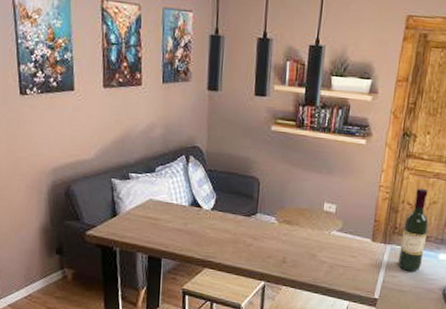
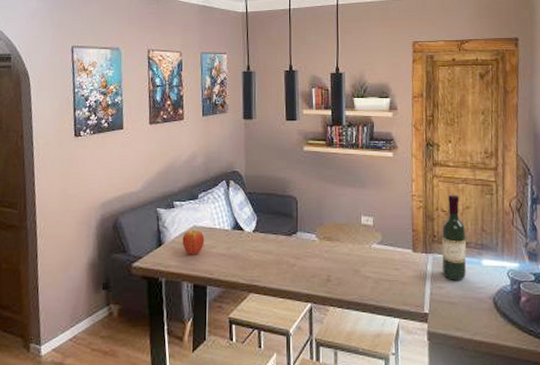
fruit: none [137,202,161,228] -> present [182,229,205,255]

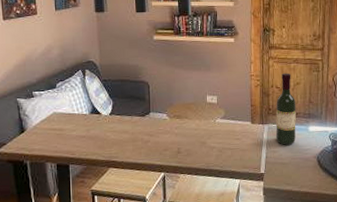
fruit: present [182,229,205,255] -> none [43,115,65,139]

